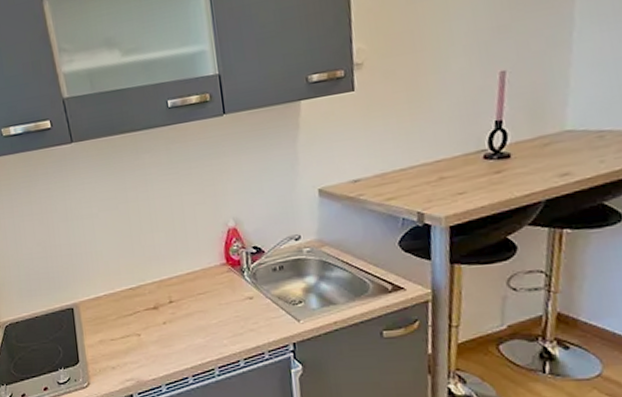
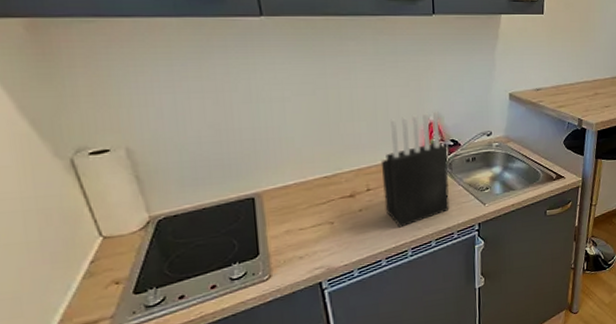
knife block: none [181,216,257,343] -> present [380,111,450,228]

